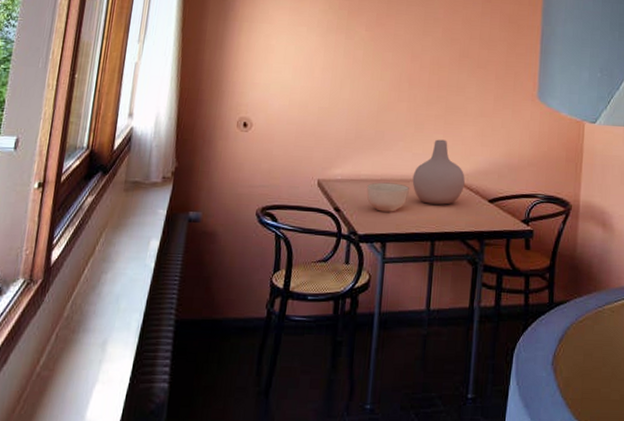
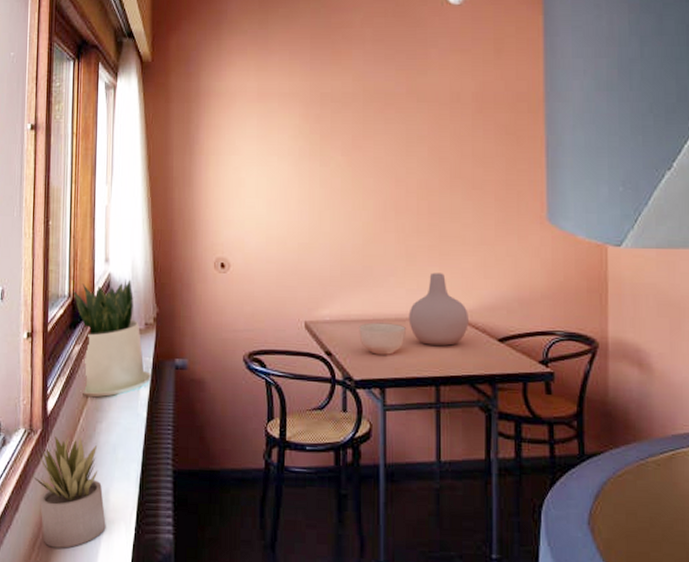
succulent plant: none [27,287,101,400] -> present [33,437,106,548]
planter: none [88,134,163,248] -> present [73,279,151,397]

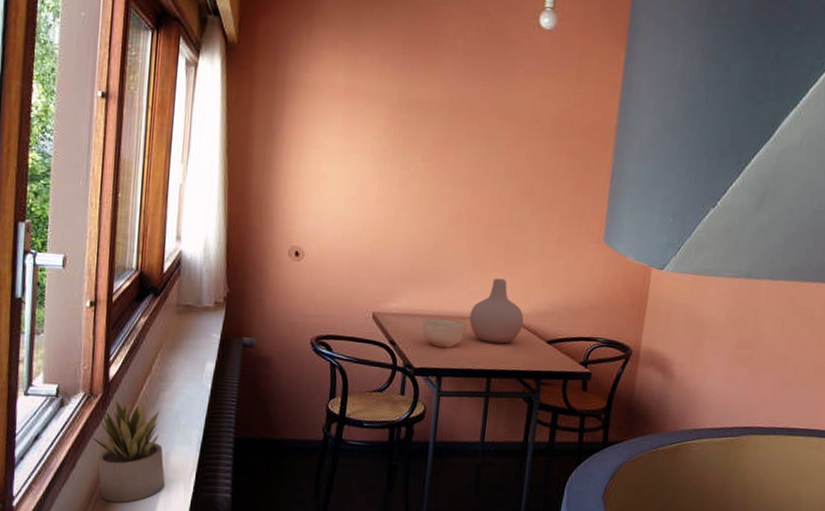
planter: present [73,279,151,397] -> none [141,258,218,368]

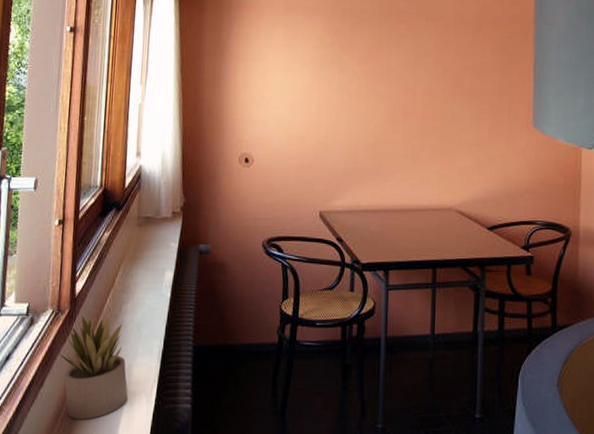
bowl: present [422,318,467,348] -> none [367,212,410,241]
vase: present [469,278,524,344] -> none [411,169,463,233]

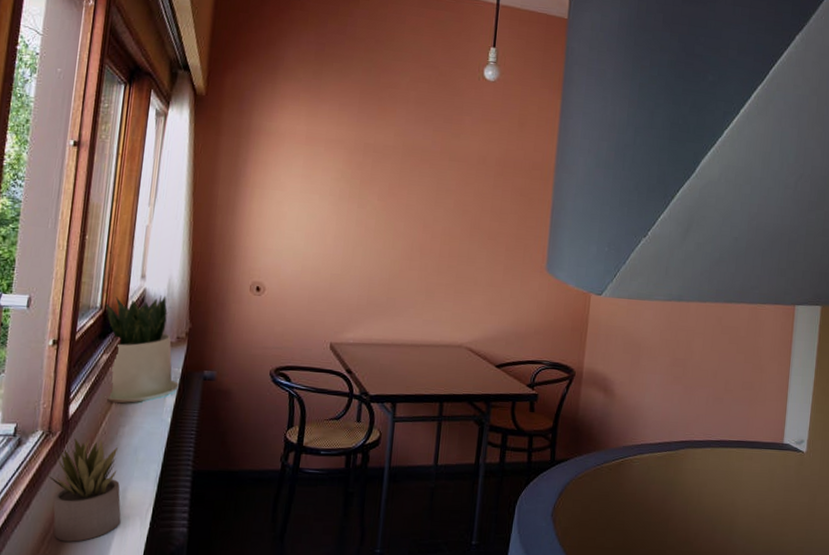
planter: none [104,171,176,279] -> present [105,295,179,403]

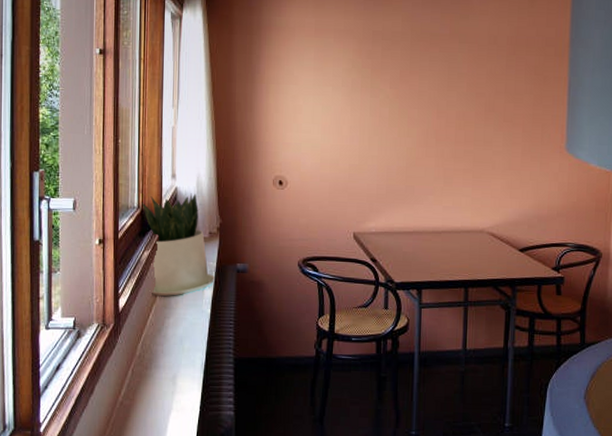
succulent plant: present [48,439,121,542] -> none [107,330,174,424]

